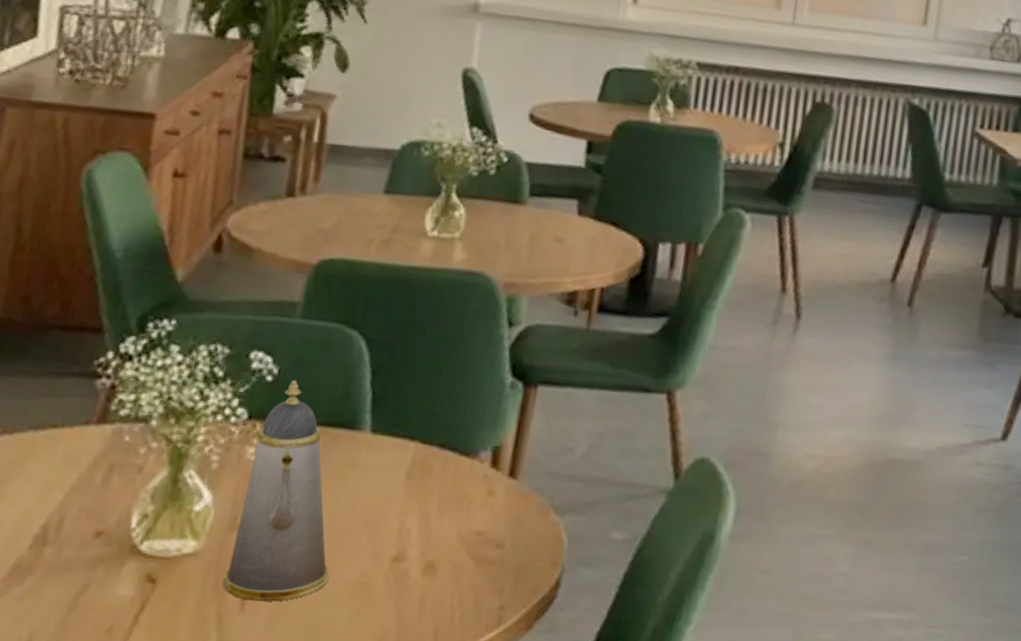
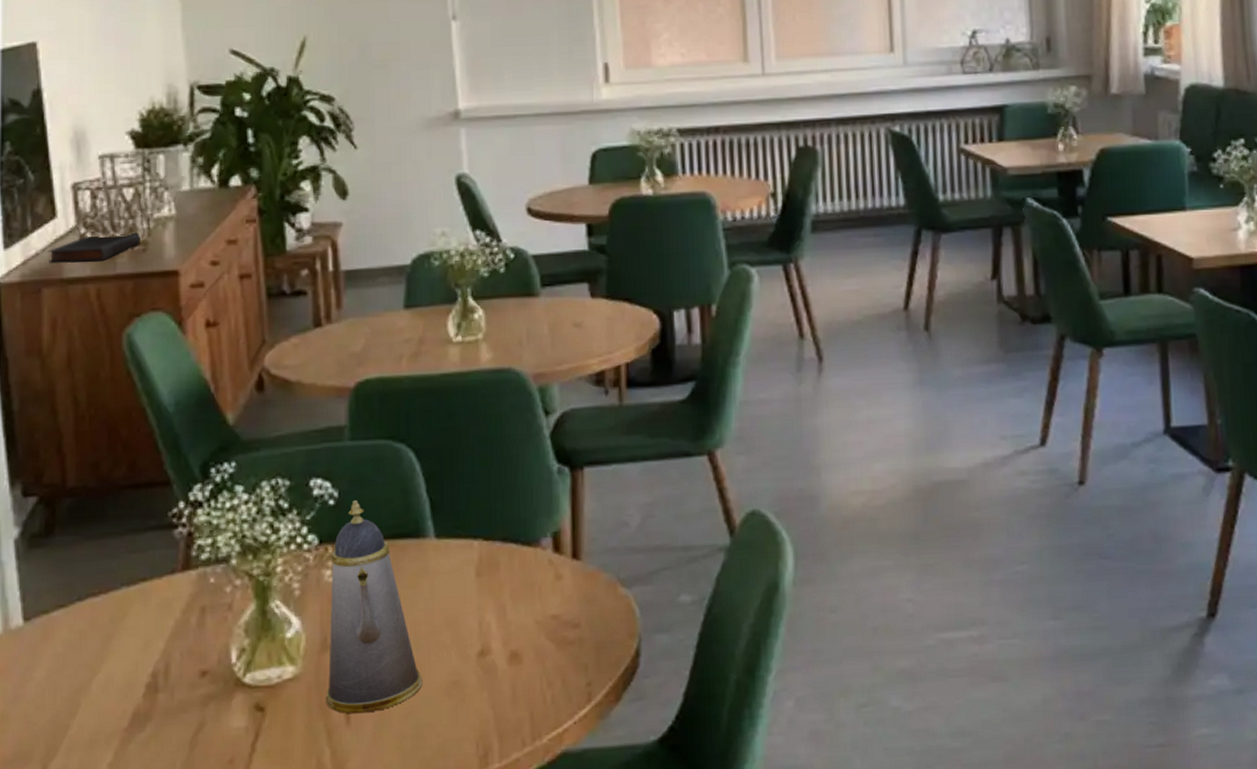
book: none [19,61,123,91] -> present [47,232,142,265]

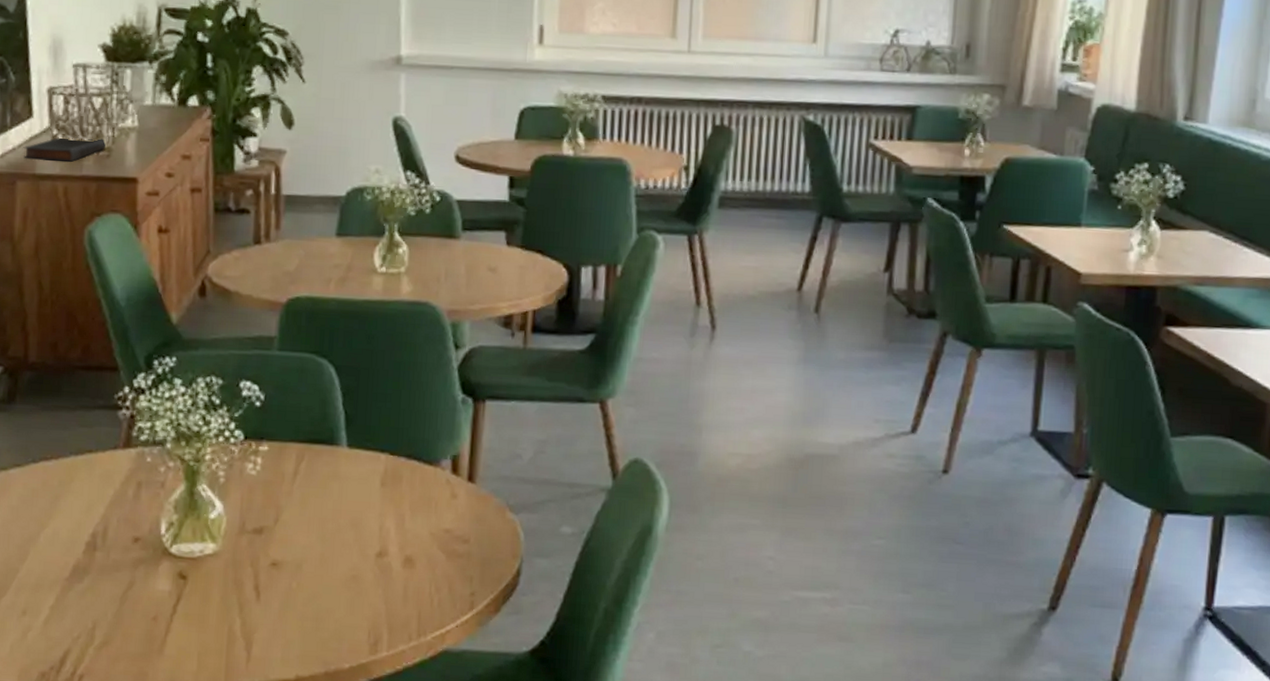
coffee pot: present [326,499,423,714] -> none [240,404,326,593]

